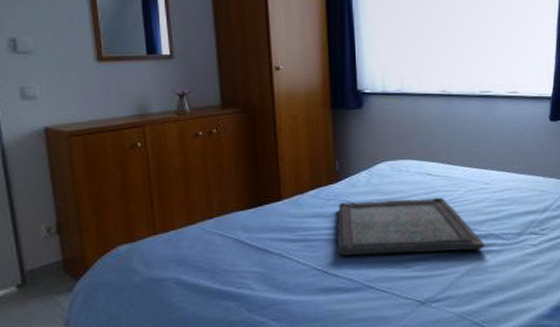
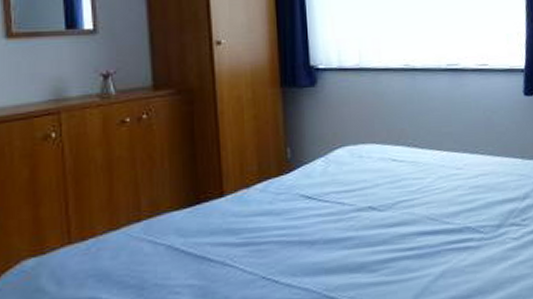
serving tray: present [337,197,485,256] -> none [290,186,461,261]

